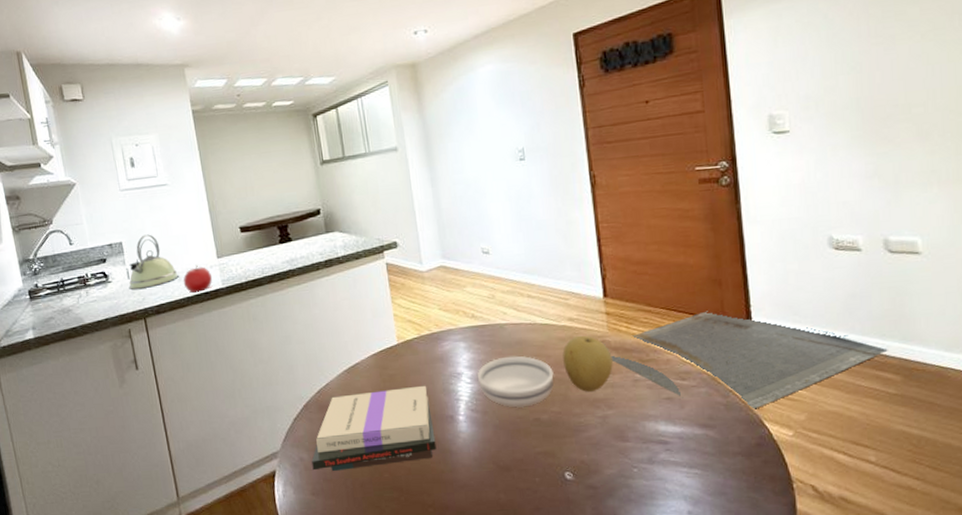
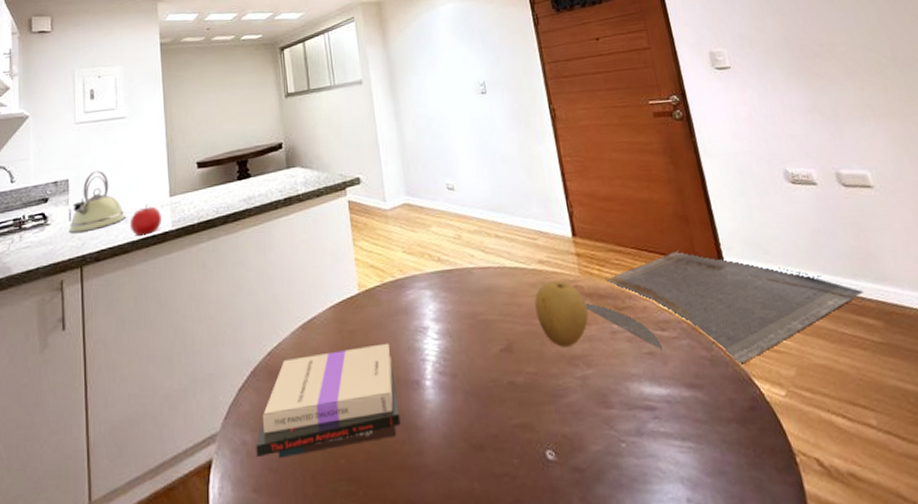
bowl: present [478,355,554,409] -> none [445,305,528,370]

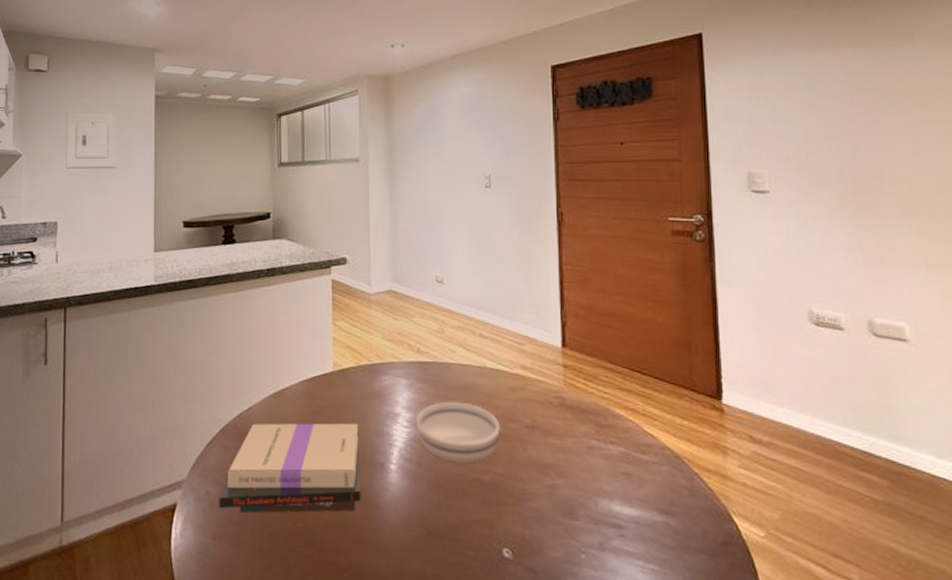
kettle: present [68,170,125,233] -> none [55,217,110,275]
fruit: present [129,204,163,237] -> none [113,256,146,287]
bowl: none [445,305,528,370] -> present [417,401,500,465]
fruit: present [534,280,589,347] -> none [512,387,567,454]
door mat: present [577,250,864,366] -> none [559,377,873,501]

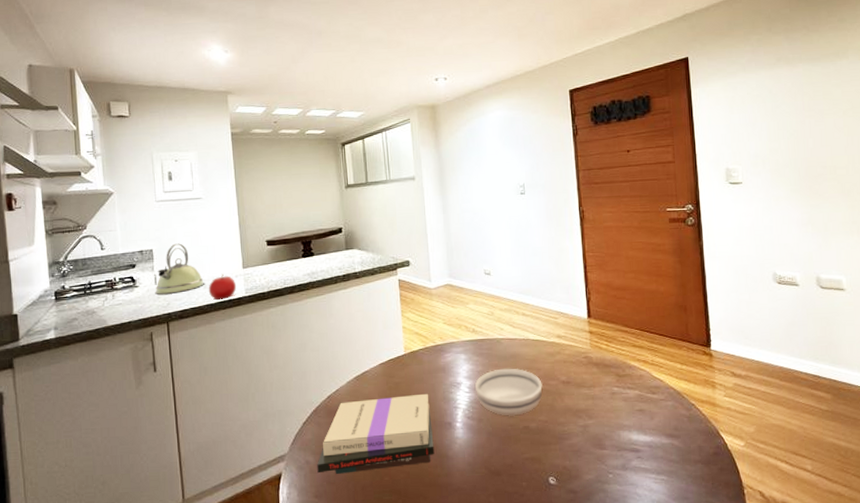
kettle: none [55,217,110,275] -> present [155,243,204,294]
fruit: none [113,256,146,287] -> present [208,273,237,301]

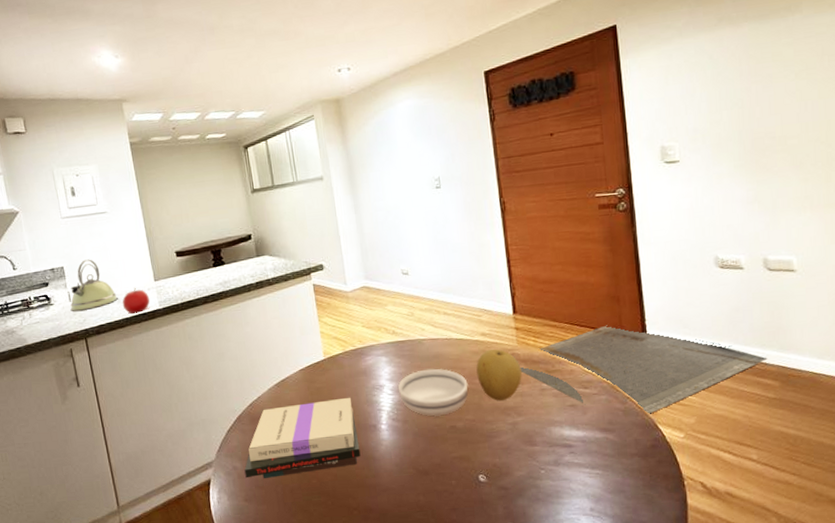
fruit: none [551,351,594,403] -> present [476,349,522,401]
door mat: none [587,333,821,423] -> present [514,325,768,416]

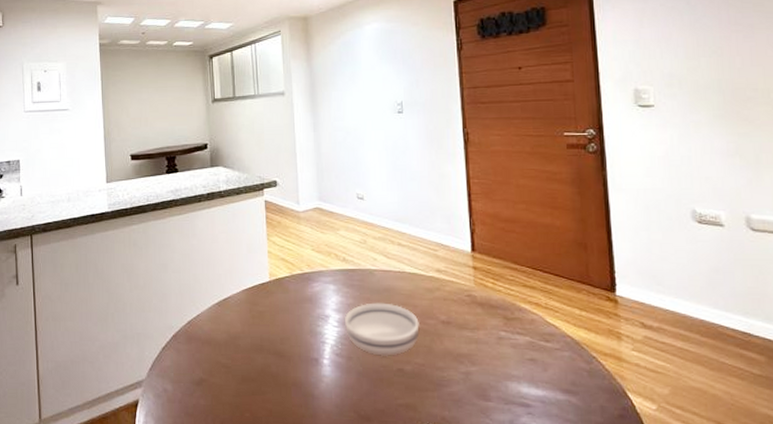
kettle: present [70,259,118,311] -> none [20,155,68,206]
fruit: present [122,287,150,315] -> none [72,187,100,215]
books: present [244,397,361,478] -> none [175,325,299,406]
fruit: present [476,349,522,401] -> none [429,287,478,346]
door mat: present [514,325,768,416] -> none [470,273,752,380]

